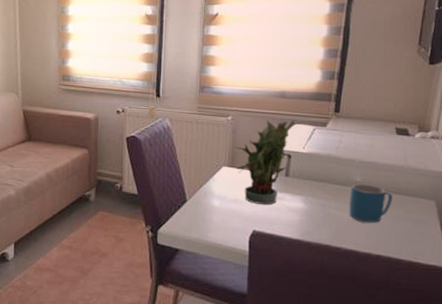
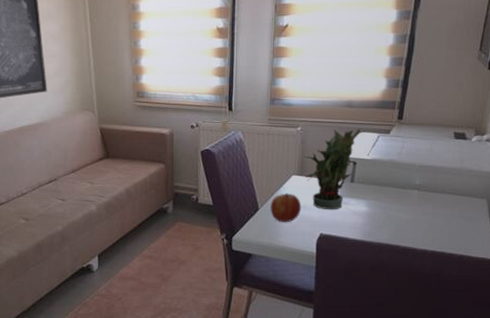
apple: none [199,185,233,217] -> present [270,193,302,223]
mug: present [349,184,392,223] -> none [408,187,448,222]

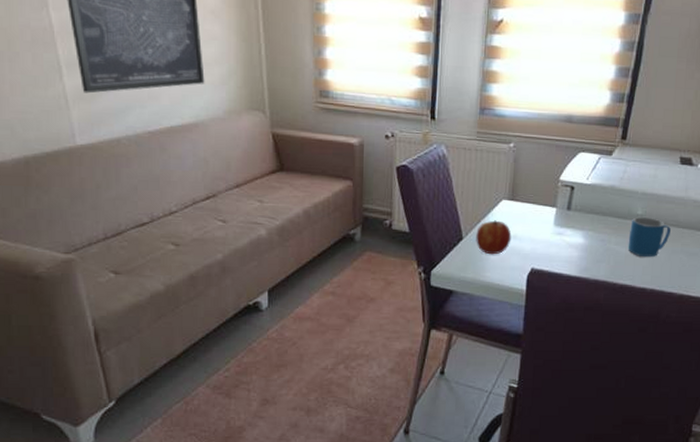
potted plant: present [304,128,361,210] -> none [516,148,581,242]
mug: none [408,187,448,222] -> present [627,217,671,258]

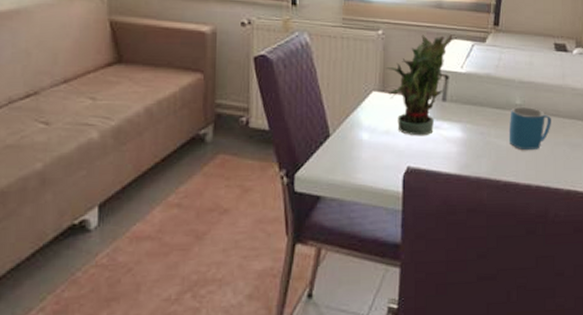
apple: present [476,220,512,255] -> none [345,114,384,153]
potted plant: none [516,148,581,242] -> present [386,34,453,136]

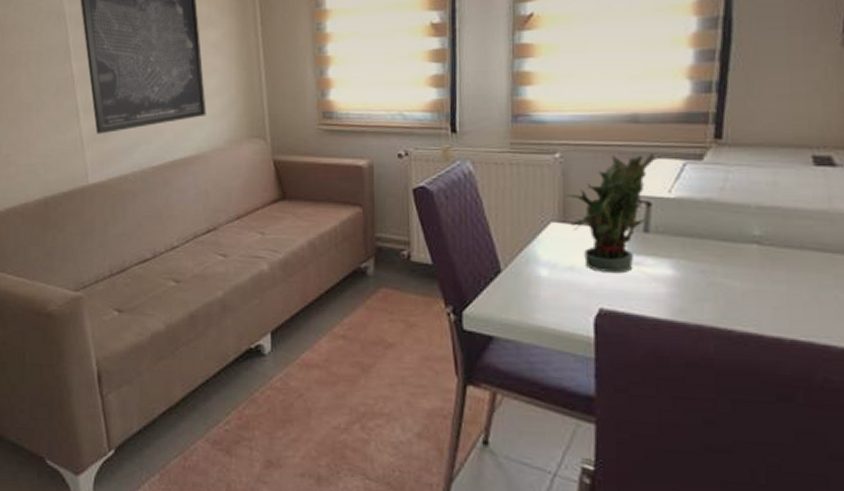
mug: present [508,107,551,151] -> none [743,239,813,295]

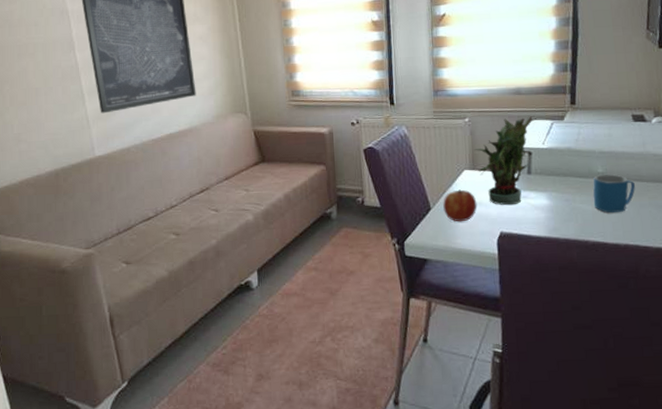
apple: none [519,248,568,292] -> present [443,189,477,222]
mug: none [743,239,813,295] -> present [593,174,635,214]

